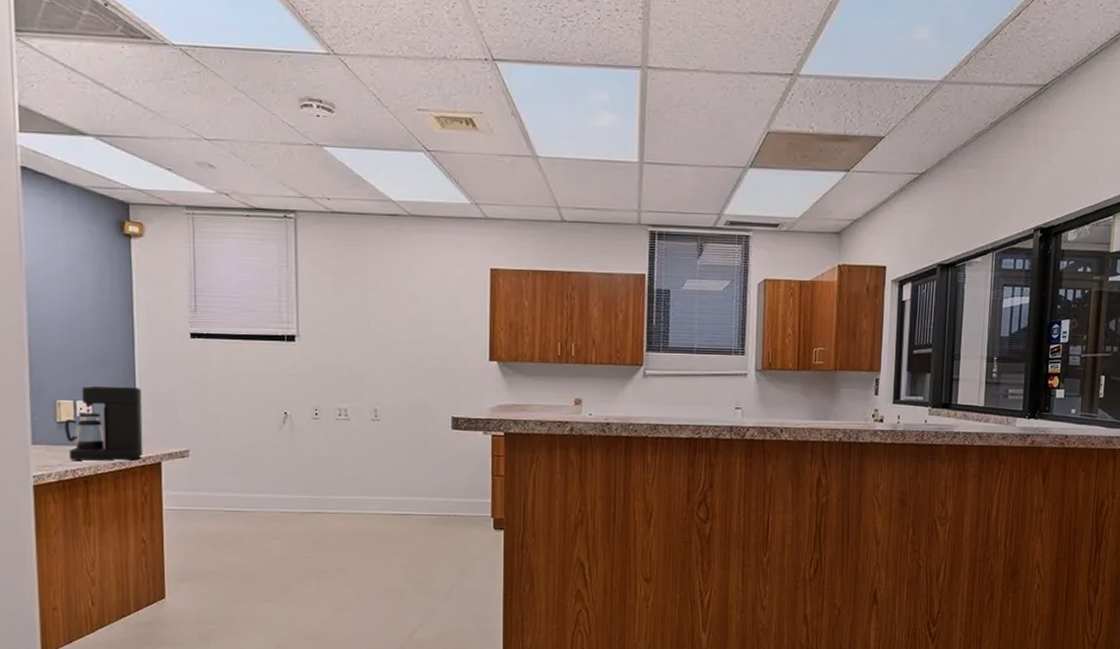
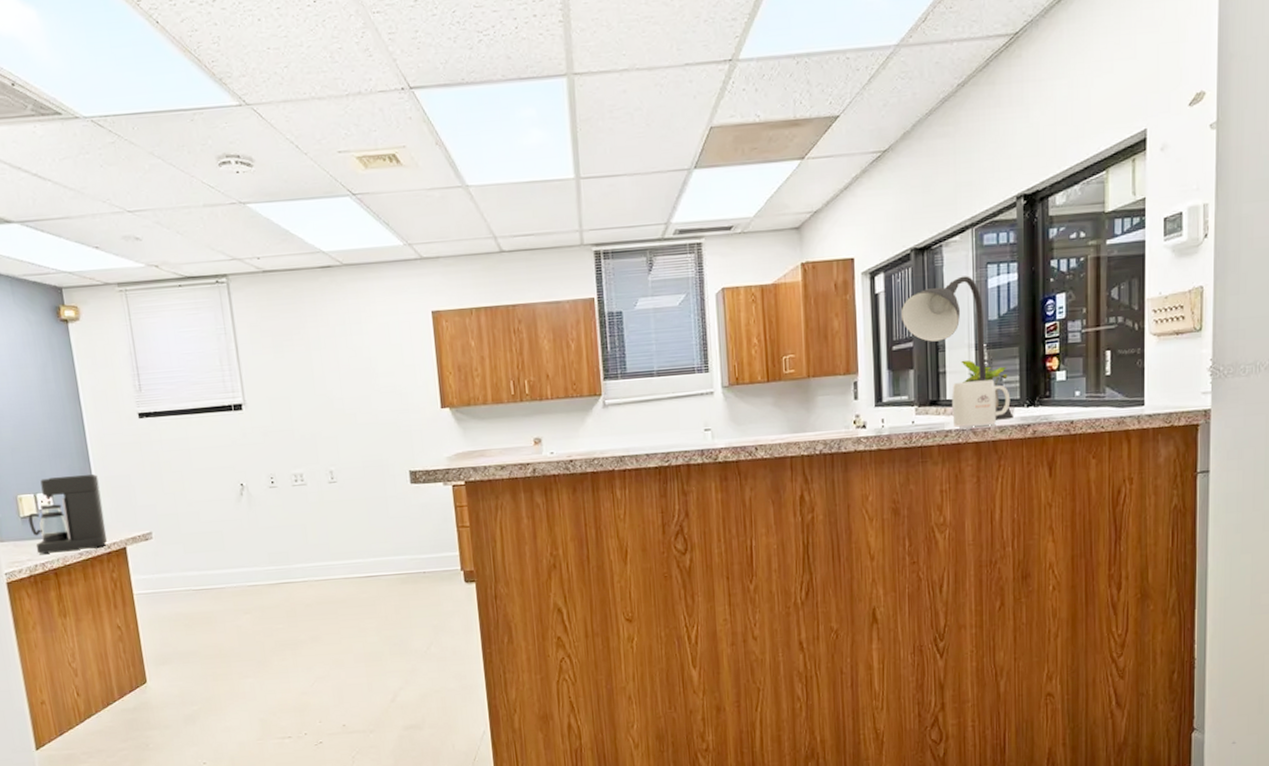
desk lamp: none [923,294,1016,428] -> present [900,276,1014,420]
mug: none [961,389,1014,431] -> present [952,379,1011,428]
potted plant: none [973,370,1013,416] -> present [961,360,1008,408]

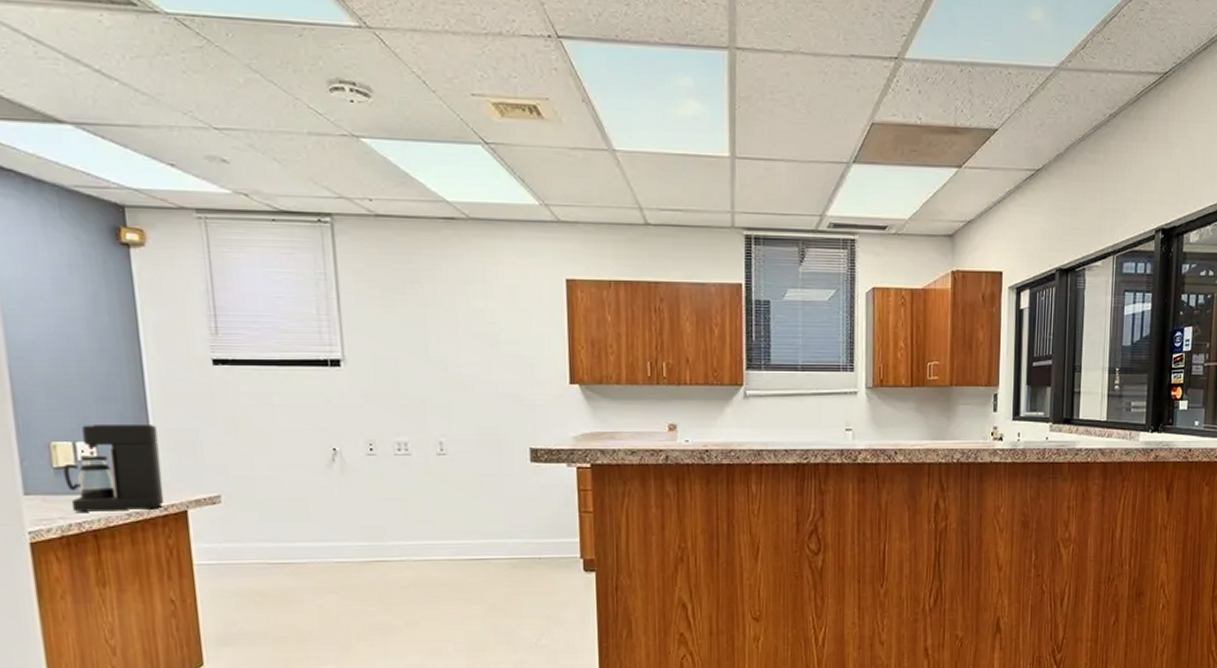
desk lamp: present [900,276,1014,420] -> none [1042,301,1139,443]
mug: present [952,379,1011,428] -> none [1083,403,1137,447]
potted plant: present [961,360,1008,408] -> none [1095,382,1136,431]

